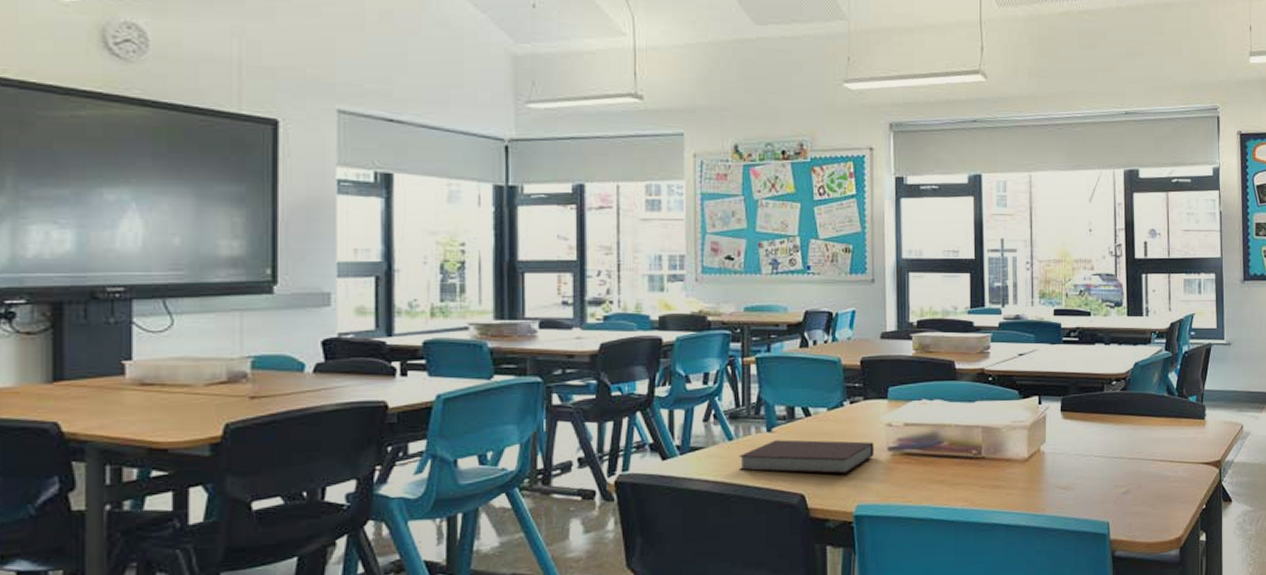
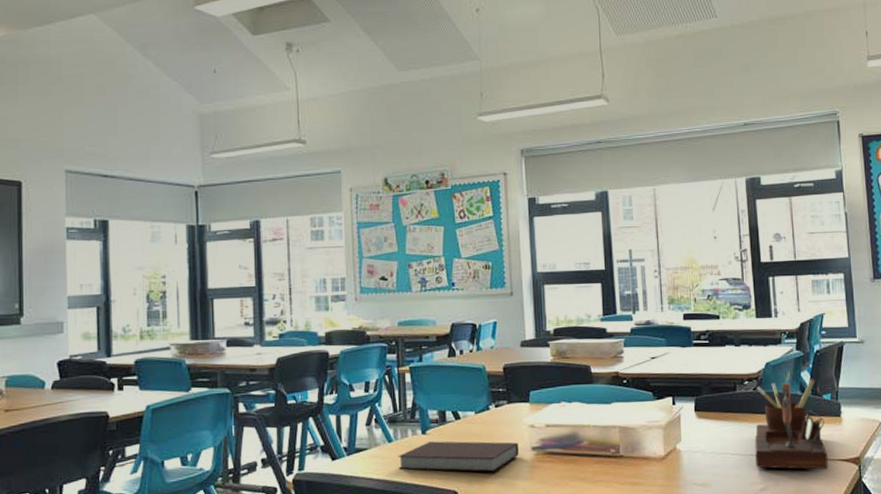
desk organizer: none [1119,379,1190,473] -> present [755,377,828,470]

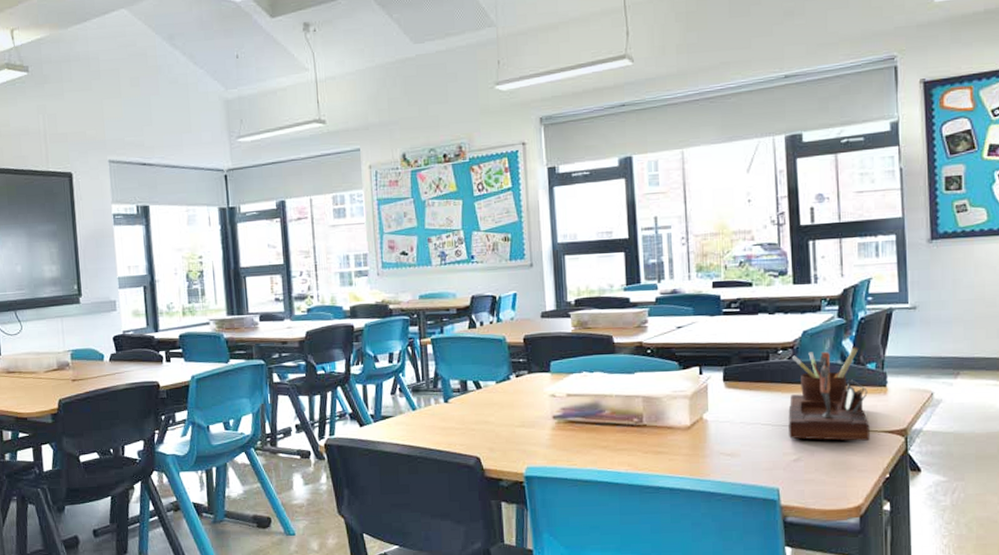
notebook: present [398,441,519,472] -> none [422,409,540,439]

